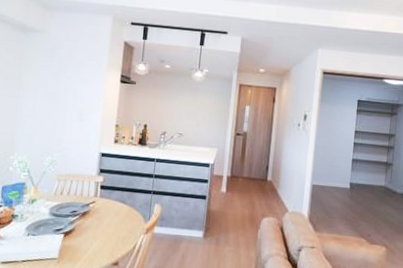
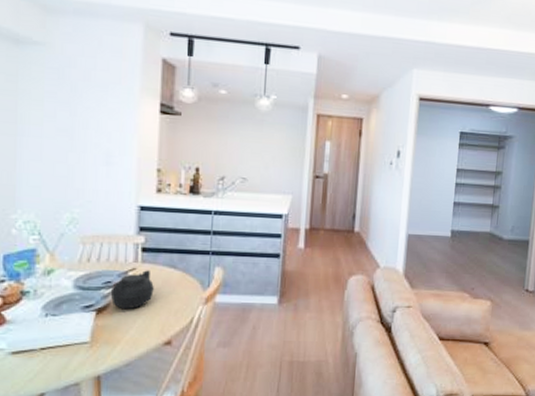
teapot: none [75,203,108,235] -> present [109,270,154,310]

